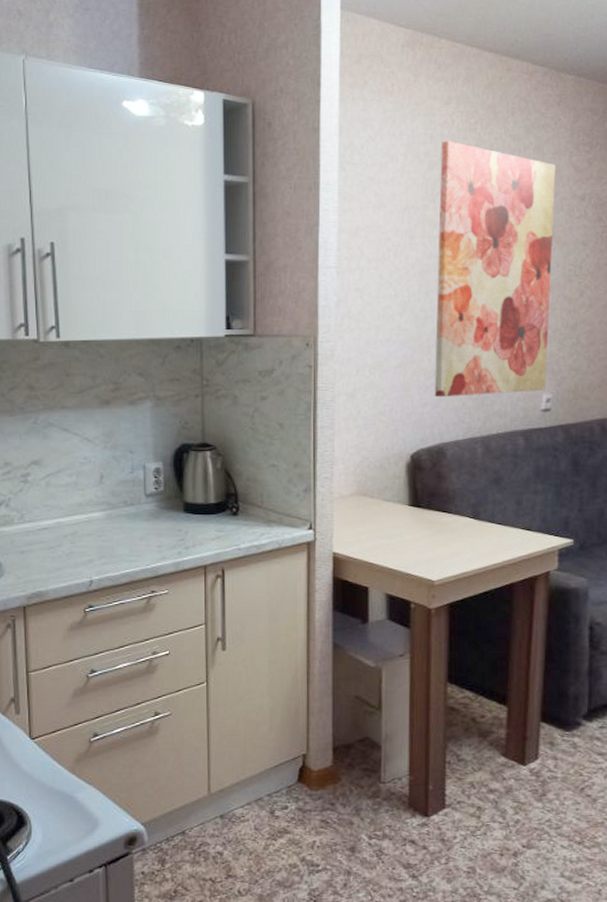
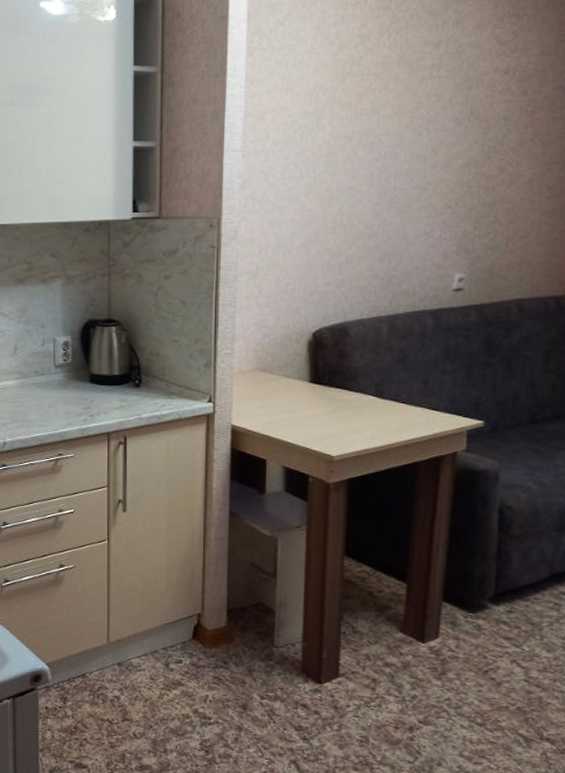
wall art: present [434,140,556,398] -> none [338,20,476,277]

